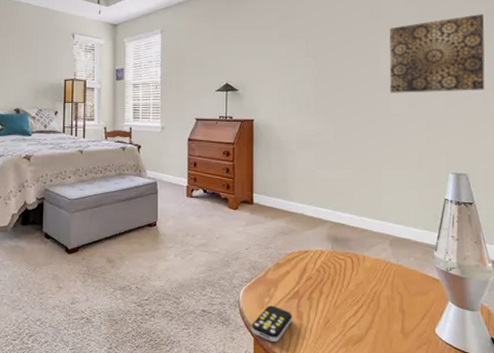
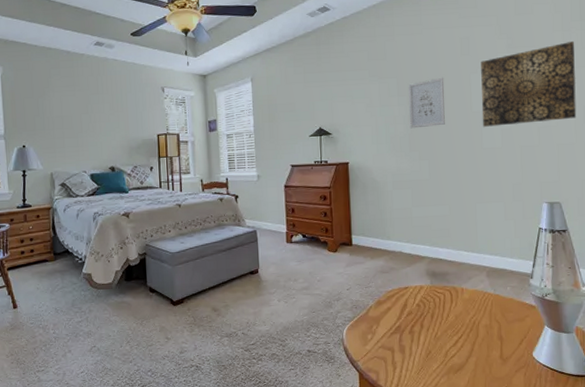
remote control: present [252,305,293,343] -> none [356,341,396,376]
wall art: none [316,41,353,90] -> present [407,77,445,129]

